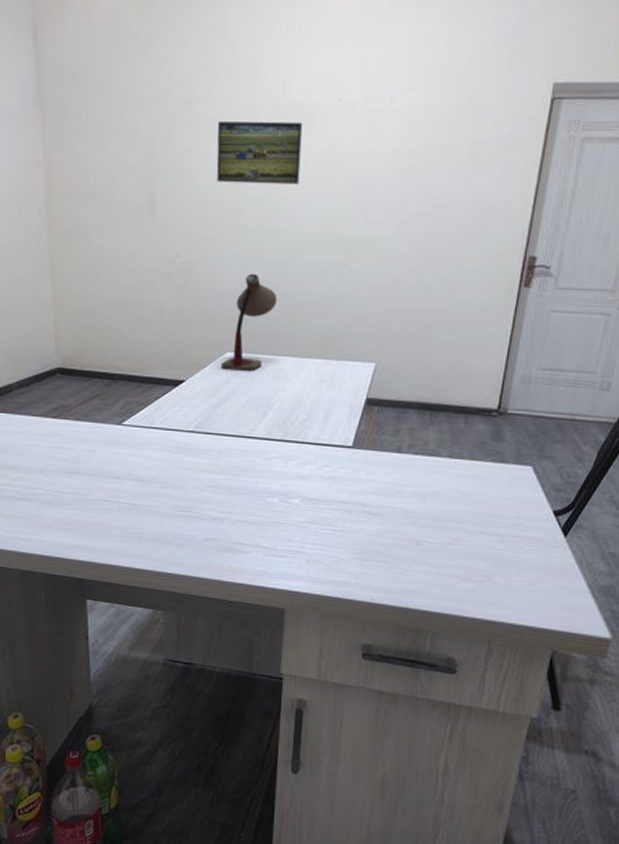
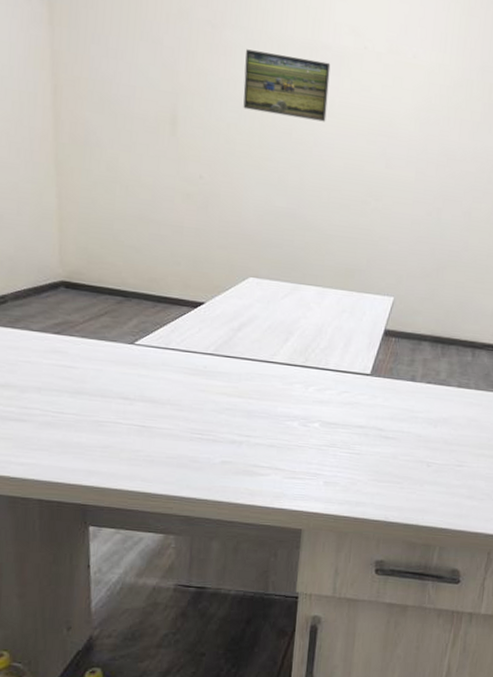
desk lamp: present [220,273,278,372] -> none [242,202,302,298]

